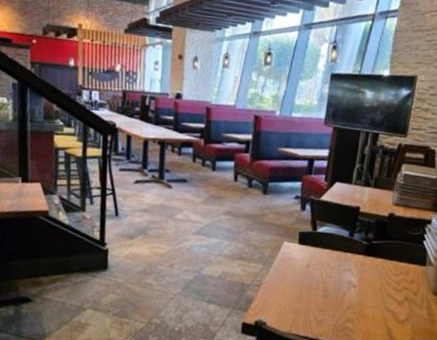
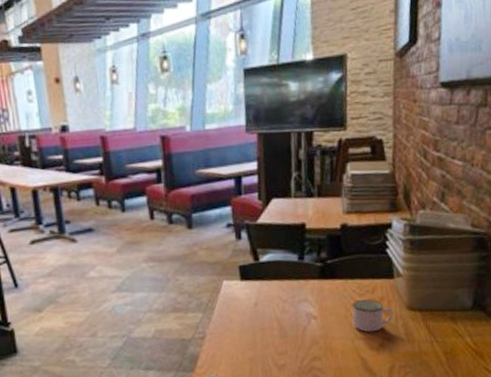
mug: none [385,279,421,308] -> present [352,299,394,333]

